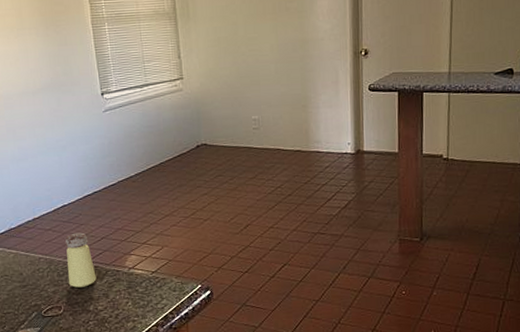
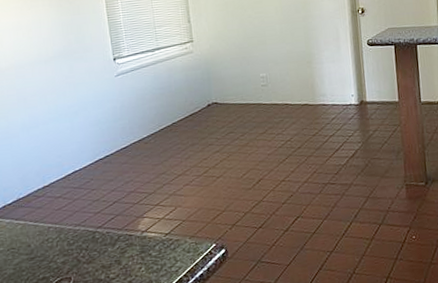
saltshaker: present [65,232,97,288] -> none [76,198,108,256]

